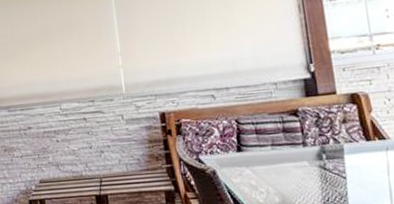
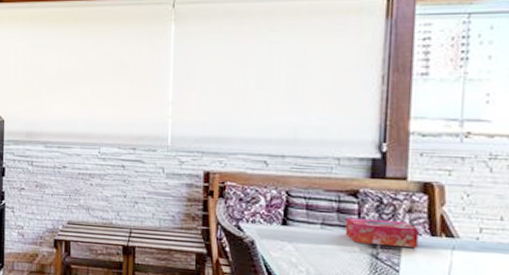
tissue box: none [291,132,358,158] -> present [345,217,419,249]

